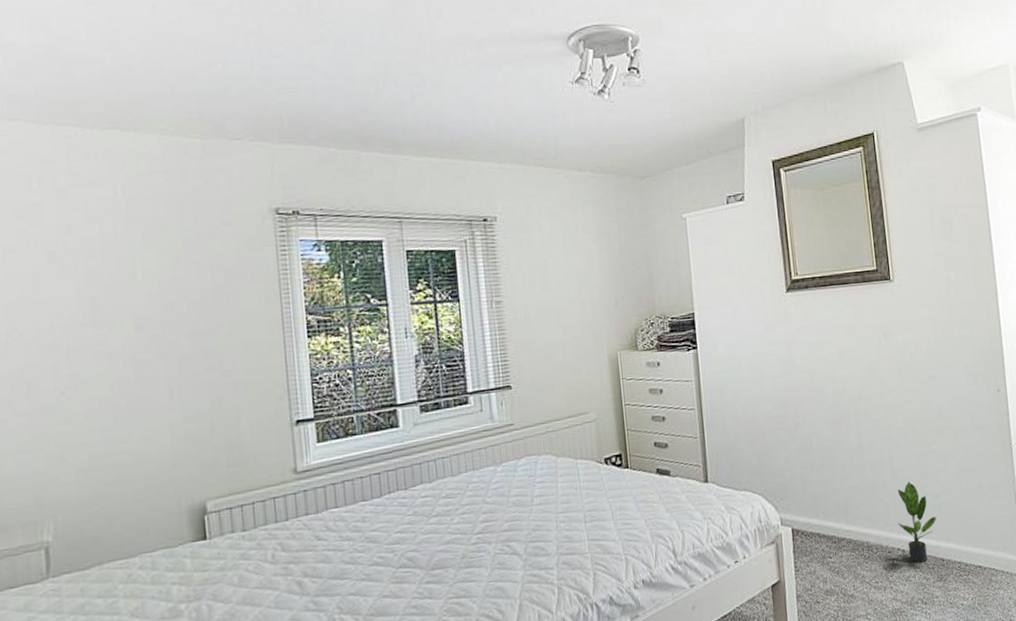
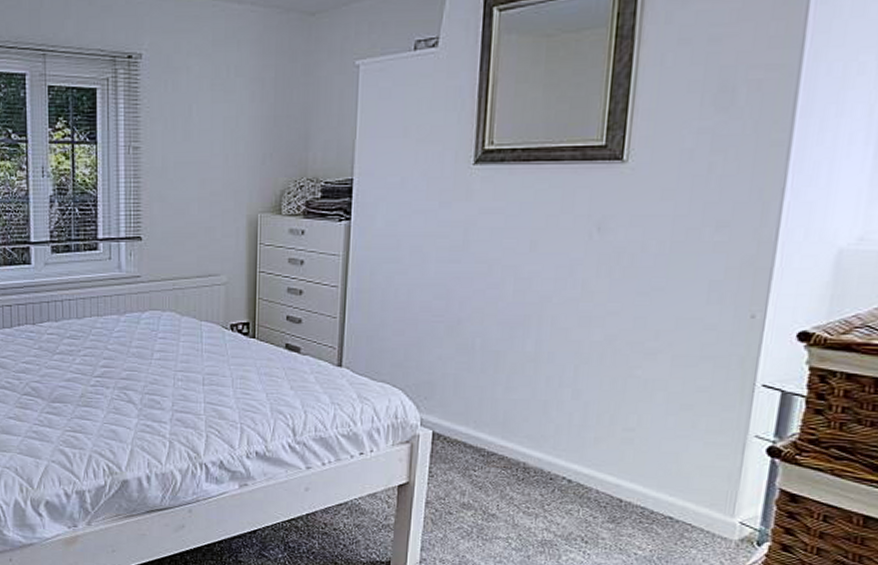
potted plant: present [897,481,937,563] -> none [569,406,625,498]

